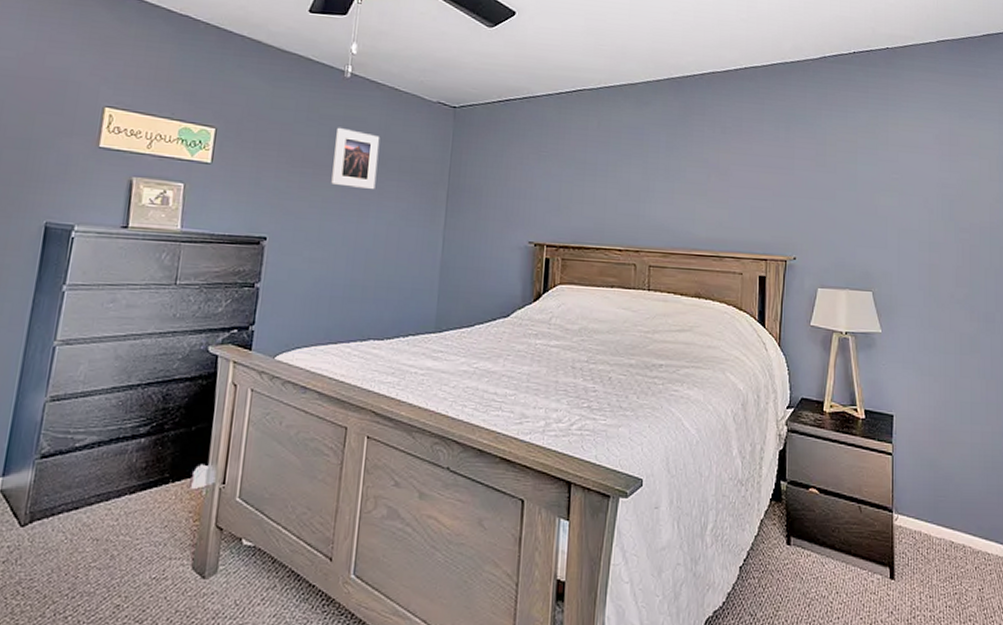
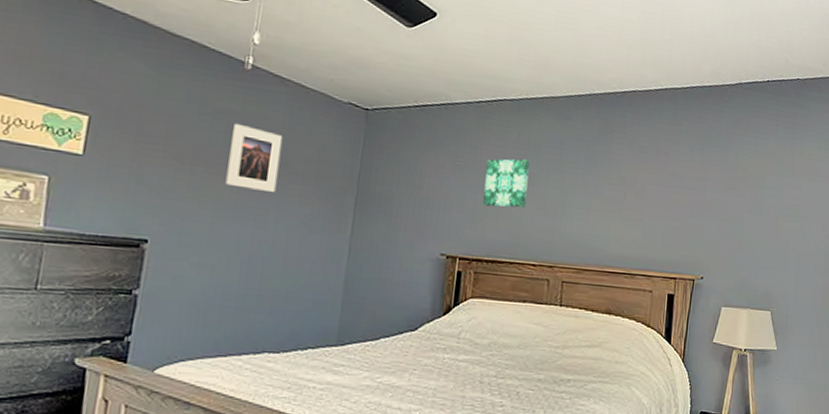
wall art: none [567,146,611,195] -> present [483,159,530,208]

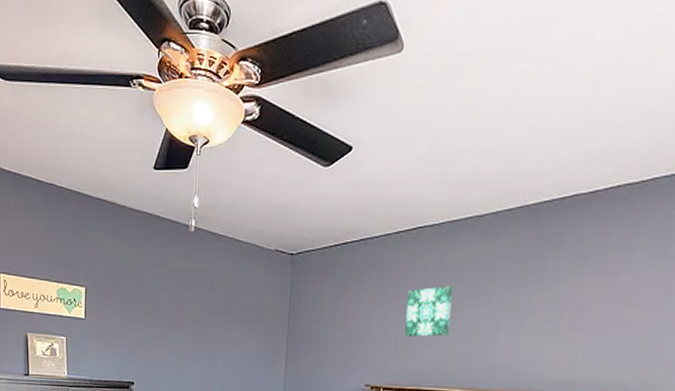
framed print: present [225,123,283,192] -> none [183,280,224,337]

